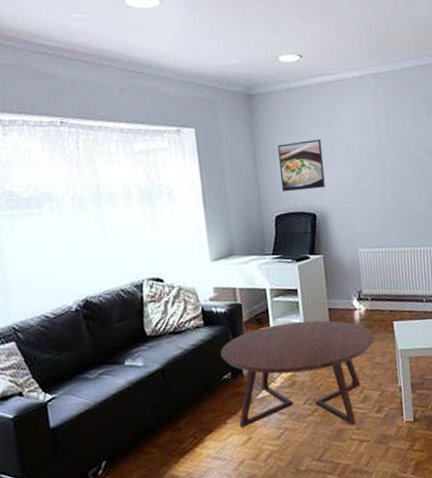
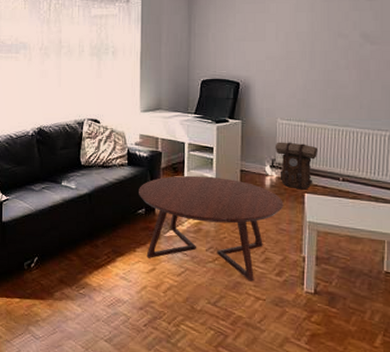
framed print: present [278,139,325,192] -> none [210,16,253,60]
backpack: none [359,270,401,319] -> present [274,142,318,190]

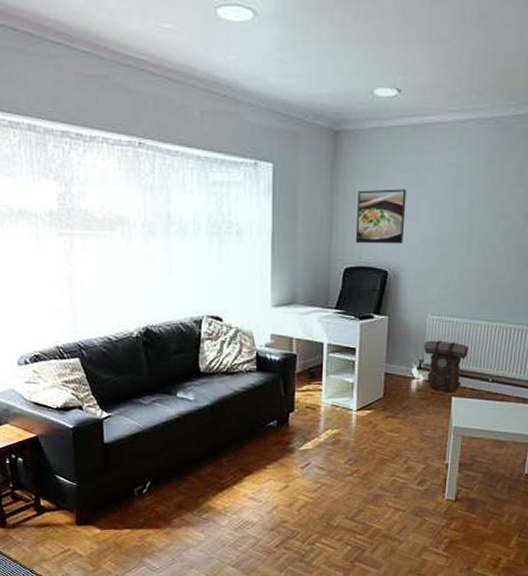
coffee table: present [139,175,283,282] -> none [270,381,429,493]
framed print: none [210,16,253,60] -> present [355,189,407,244]

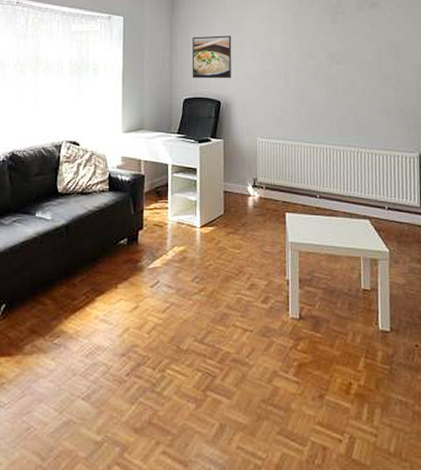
backpack: present [423,340,469,393] -> none [256,160,296,209]

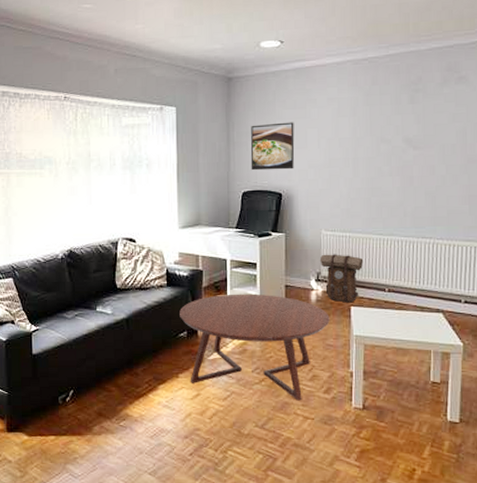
coffee table: none [120,199,266,312] -> present [180,293,330,401]
backpack: none [256,160,296,209] -> present [319,254,364,303]

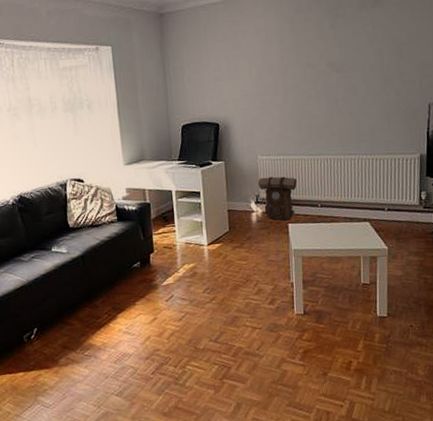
coffee table: present [180,293,330,401] -> none [131,220,270,314]
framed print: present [250,122,295,171] -> none [185,54,229,104]

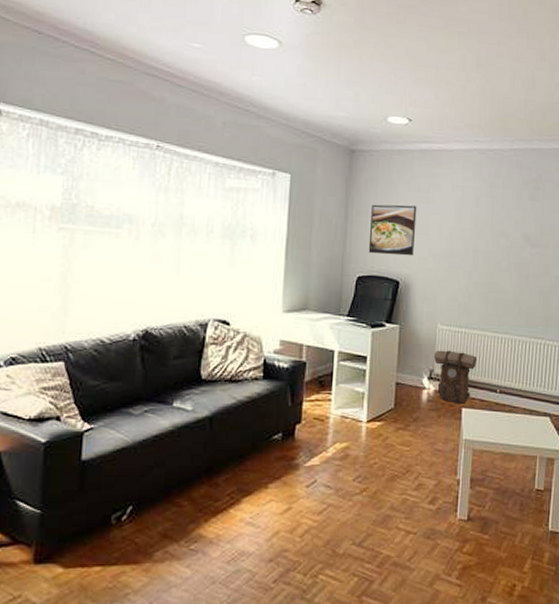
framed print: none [185,54,229,104] -> present [368,204,417,256]

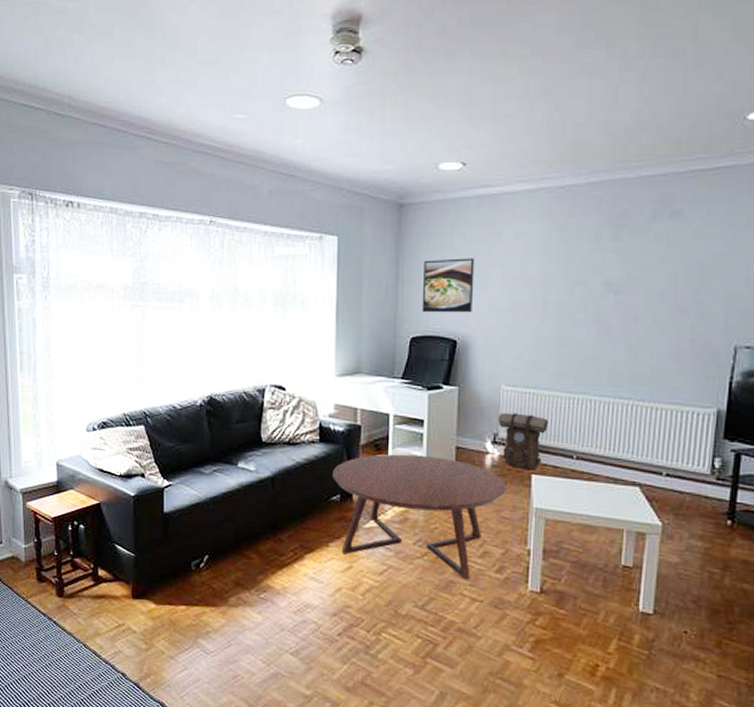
coffee table: none [275,390,440,513] -> present [333,454,506,580]

